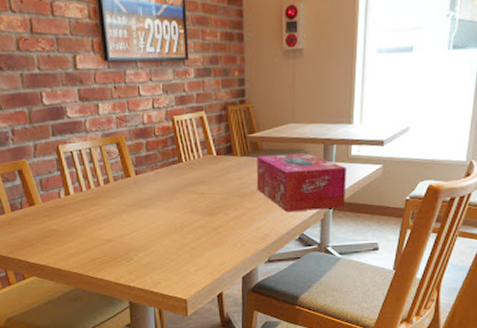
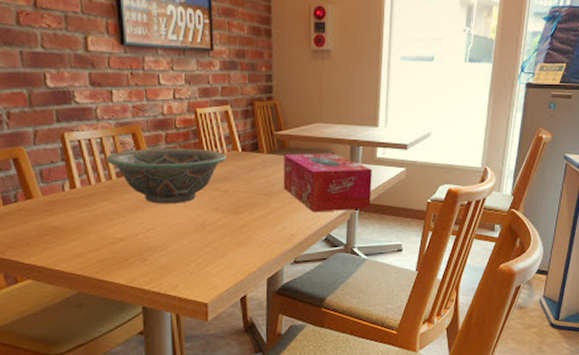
decorative bowl: none [95,154,202,208] -> present [106,148,226,204]

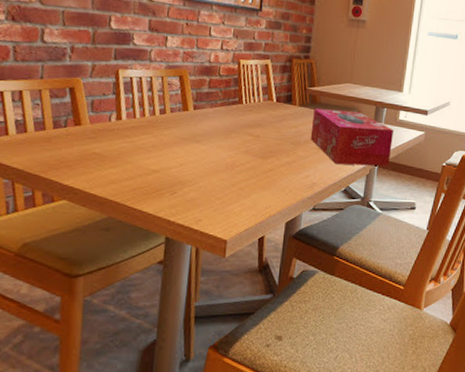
decorative bowl: present [106,148,226,204] -> none [153,90,262,144]

